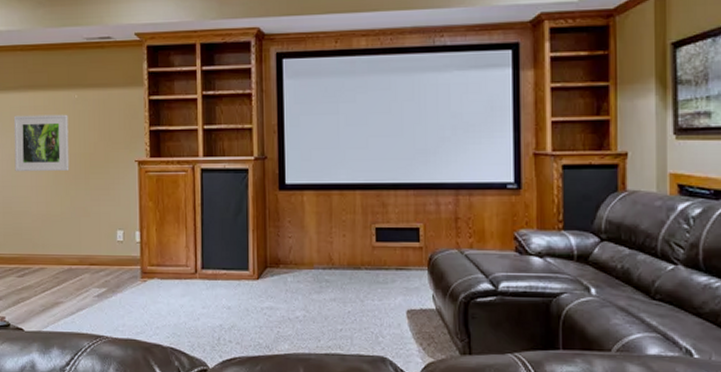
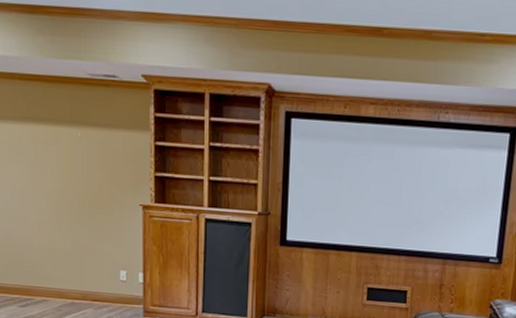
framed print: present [13,114,69,172] -> none [12,147,72,208]

